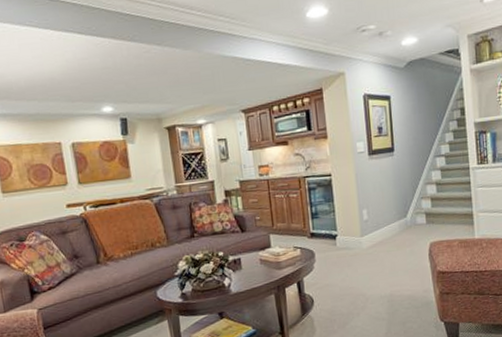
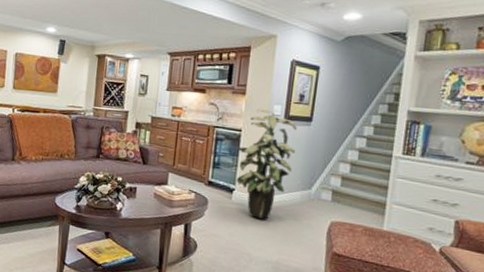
indoor plant: none [330,148,386,258] -> present [236,108,298,219]

